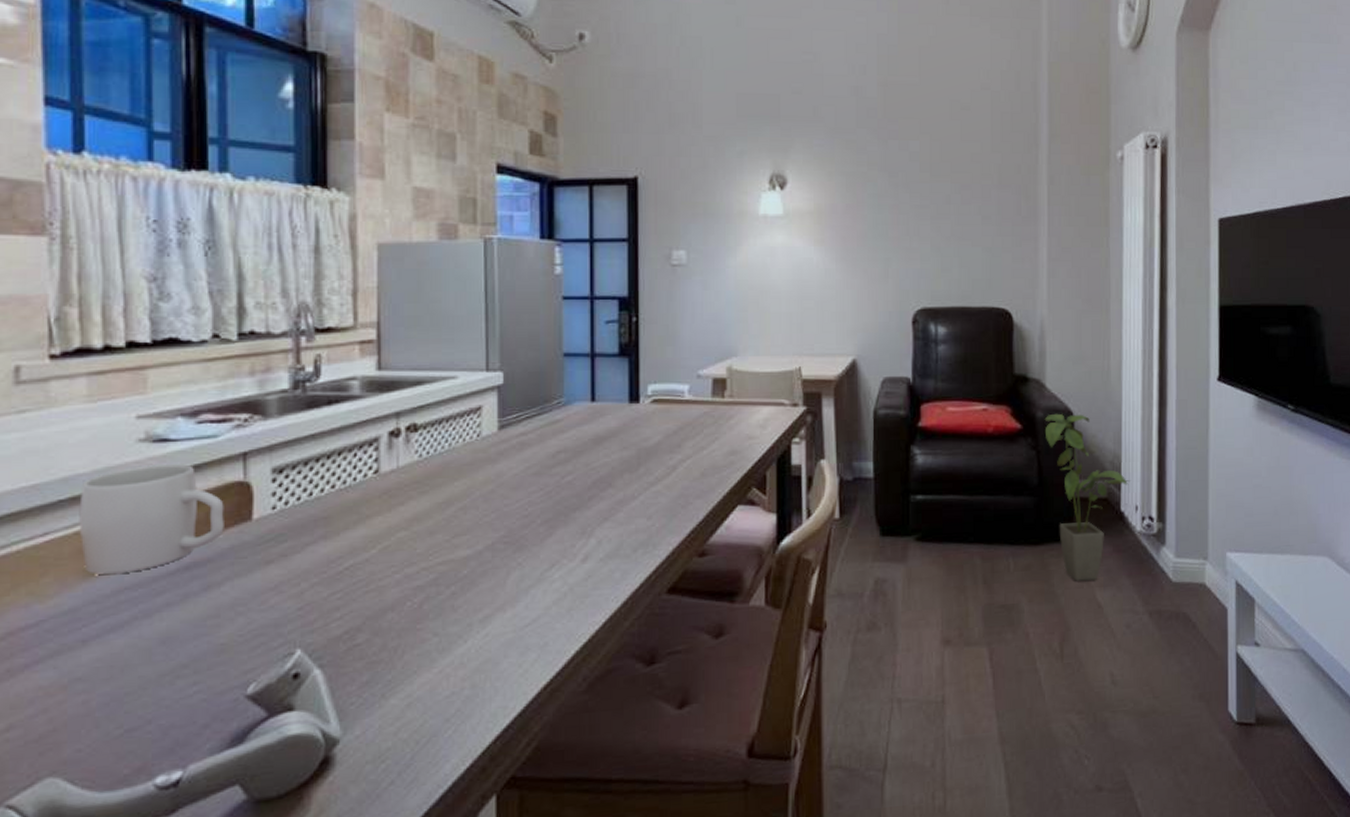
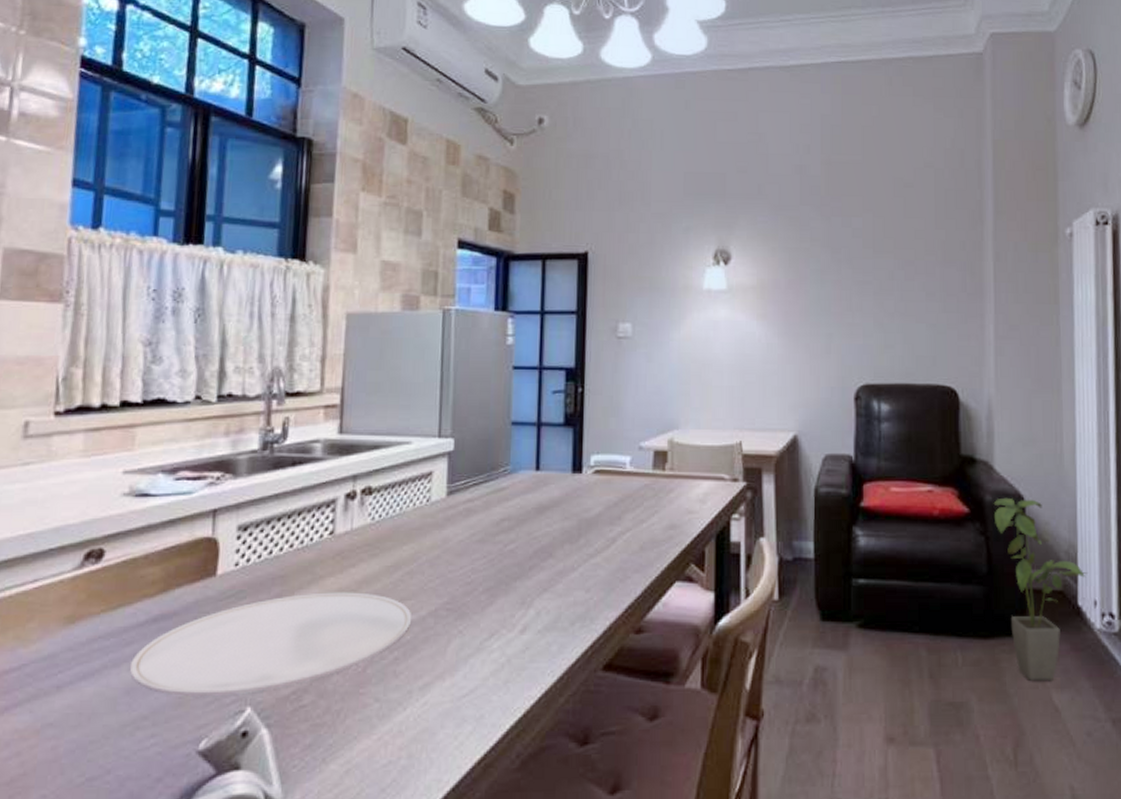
mug: present [79,464,224,576] -> none [64,519,193,623]
plate: none [162,530,468,642] -> present [129,592,413,696]

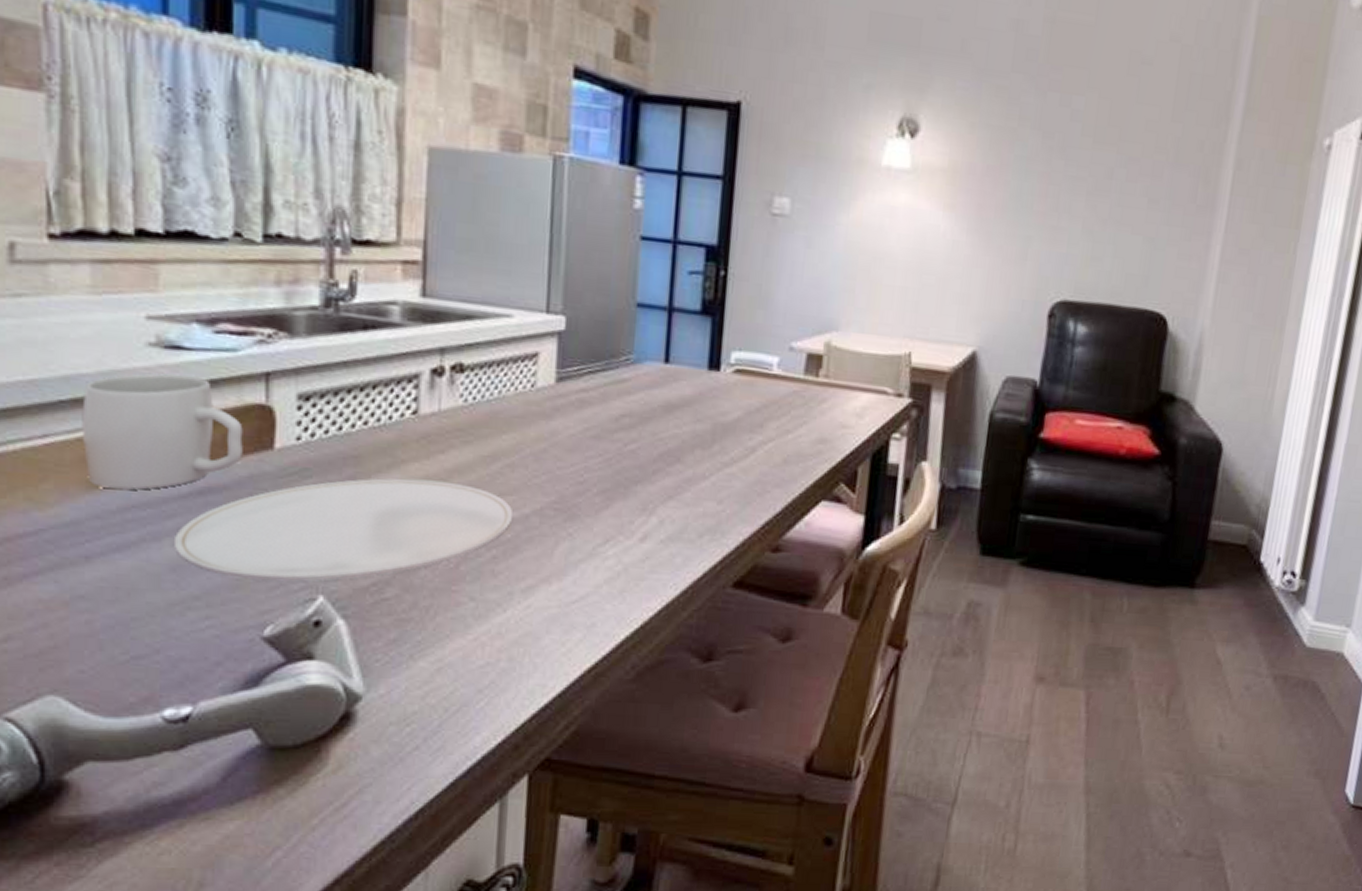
mug: none [64,519,193,623] -> present [82,374,243,490]
house plant: present [993,497,1088,682] -> none [1184,442,1276,635]

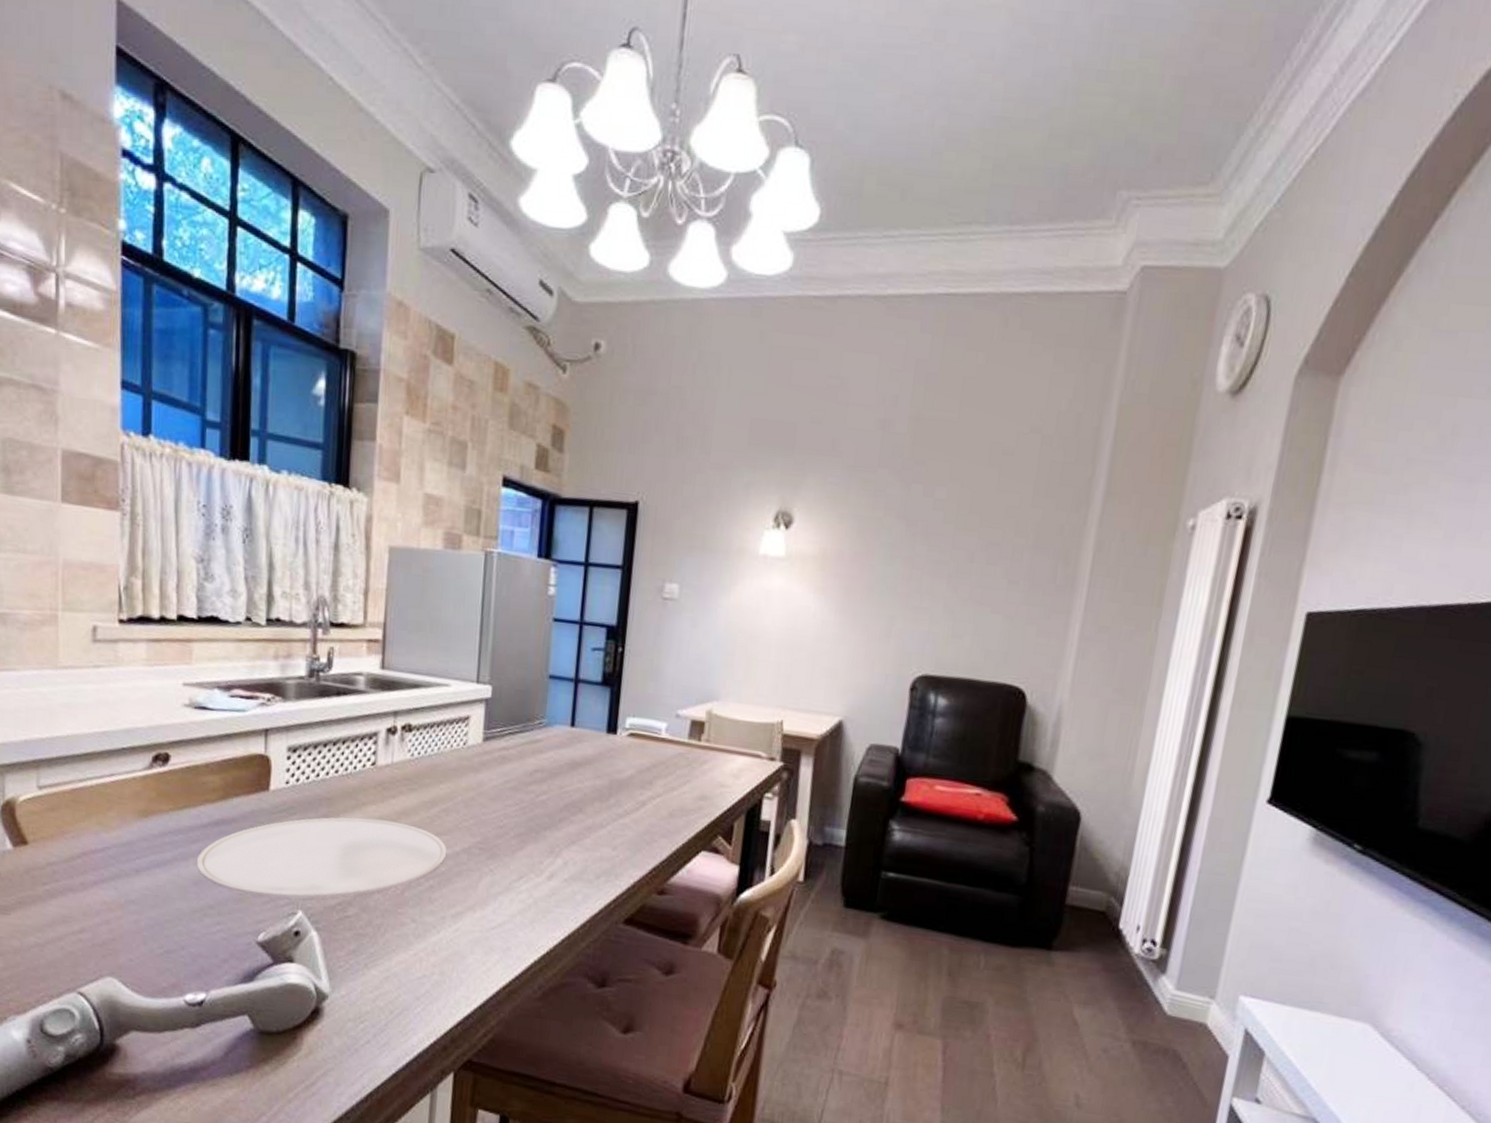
mug: present [82,374,243,490] -> none [136,728,248,820]

